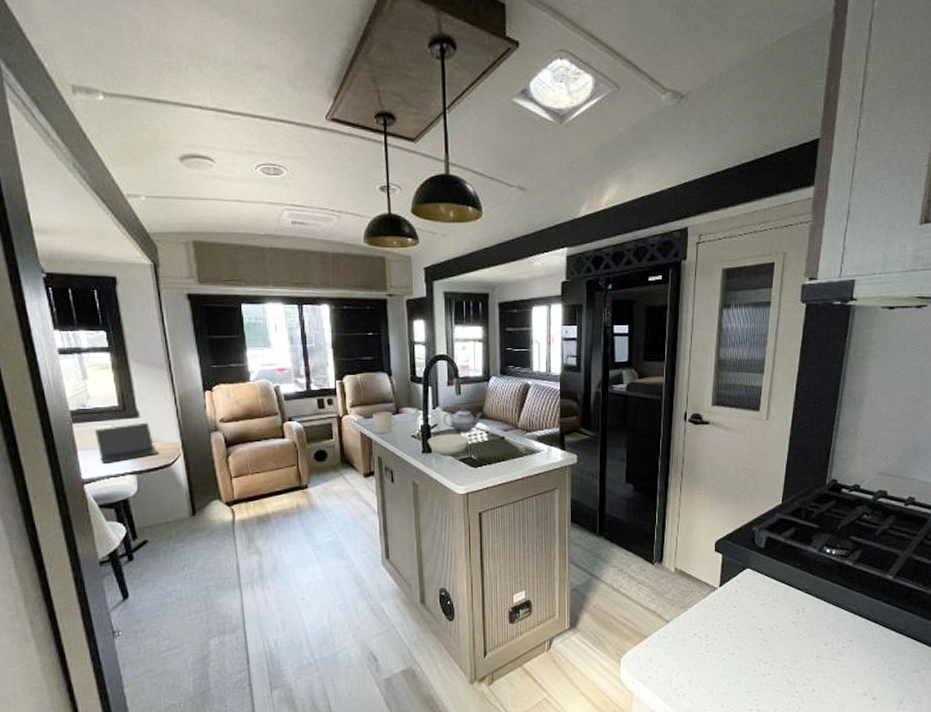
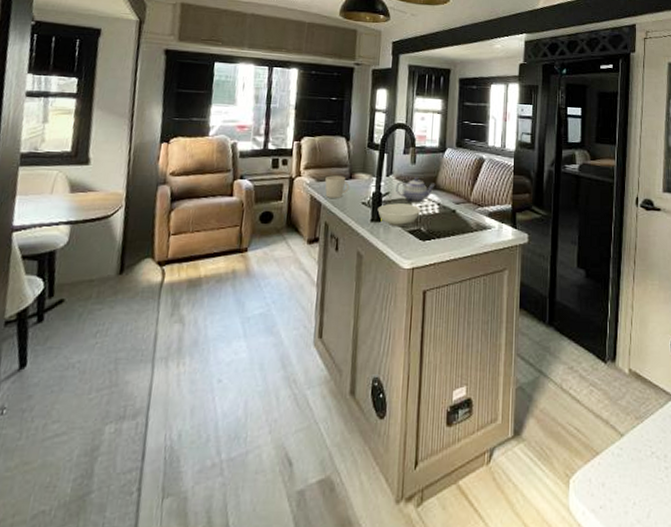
laptop: present [95,422,159,464] -> none [37,170,100,211]

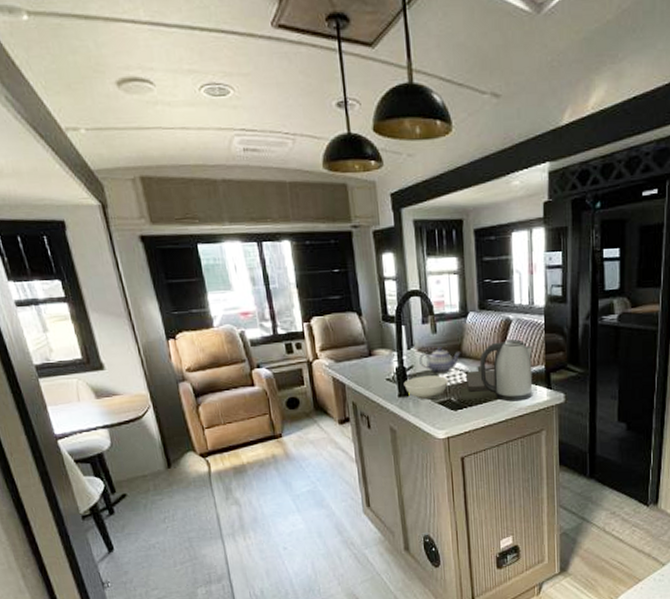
cup: present [325,175,350,198] -> none [344,354,371,378]
cutting board: none [437,199,465,224] -> present [466,366,495,392]
kettle: none [451,176,502,238] -> present [479,338,533,402]

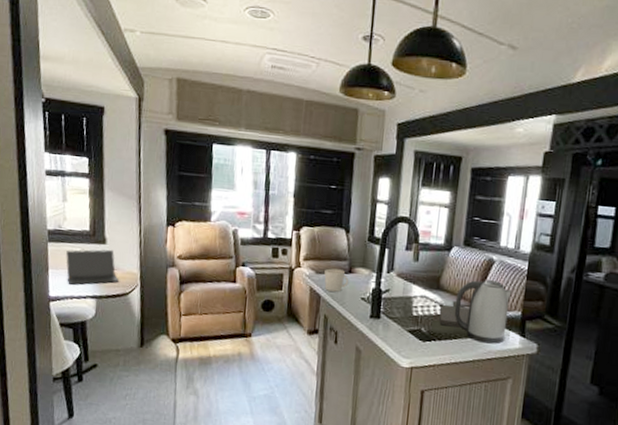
laptop: none [62,374,128,418] -> present [66,249,119,285]
cup: none [344,354,371,378] -> present [324,268,349,292]
bowl: present [403,375,449,400] -> none [377,301,423,326]
teapot: present [419,347,461,374] -> none [396,275,439,303]

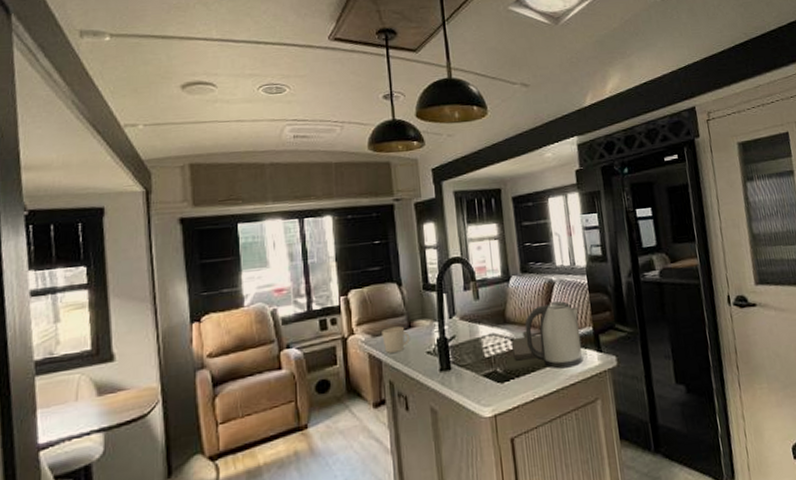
laptop: present [66,249,119,285] -> none [60,365,133,422]

